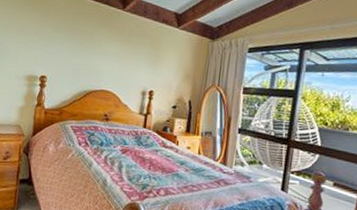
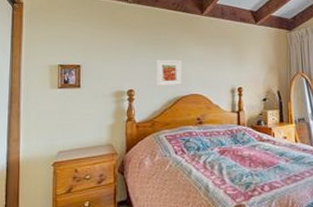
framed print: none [68,50,97,79] -> present [156,59,183,86]

